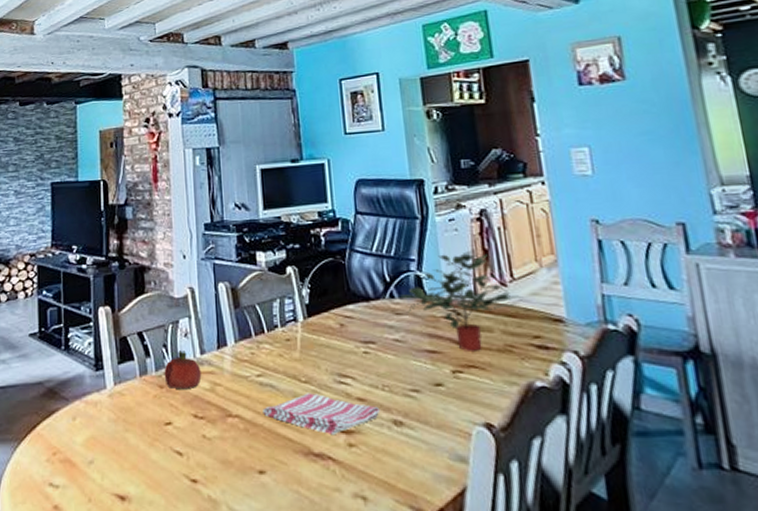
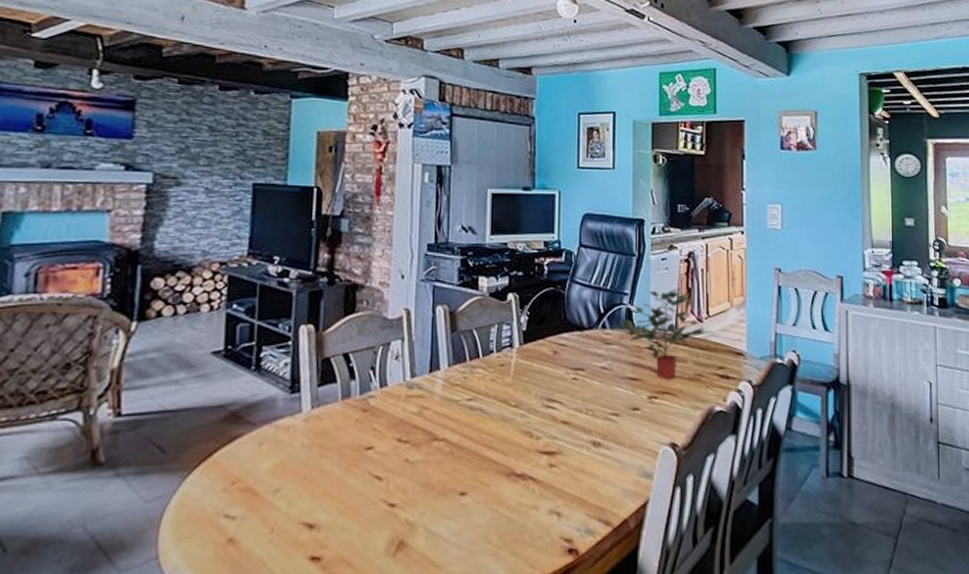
fruit: present [164,350,202,389] -> none [369,374,410,412]
dish towel: present [263,393,381,434] -> none [470,416,582,456]

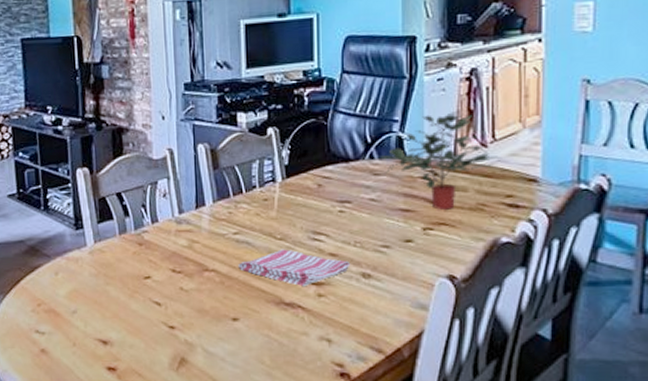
dish towel: none [470,416,582,456] -> present [238,249,351,286]

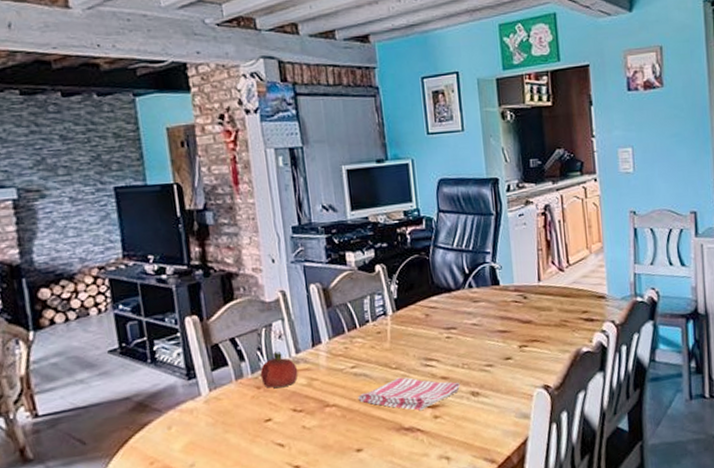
fruit: none [143,210,180,246] -> present [260,351,298,388]
potted plant: present [378,112,501,210] -> none [476,242,575,329]

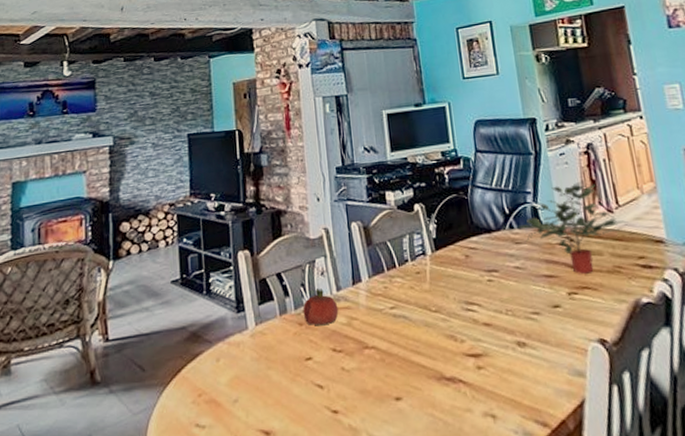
dish towel: present [358,377,461,411] -> none [397,321,505,359]
potted plant: none [476,242,575,329] -> present [518,182,627,274]

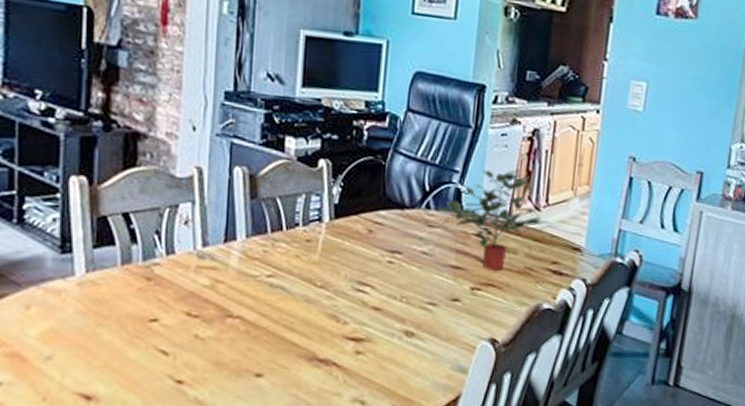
fruit: present [302,288,339,325] -> none [153,240,201,284]

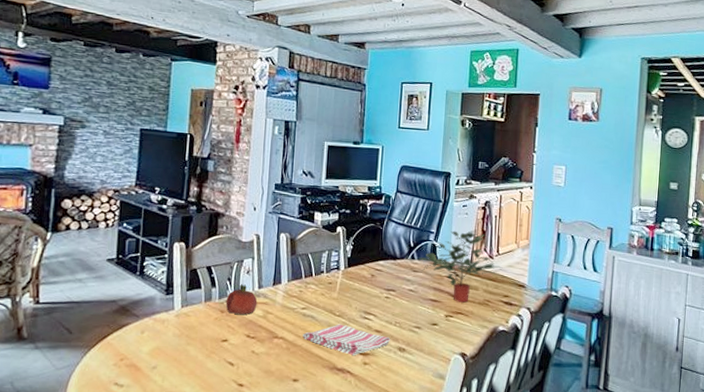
fruit: none [153,240,201,284] -> present [225,284,258,315]
dish towel: none [269,298,395,341] -> present [302,324,391,355]

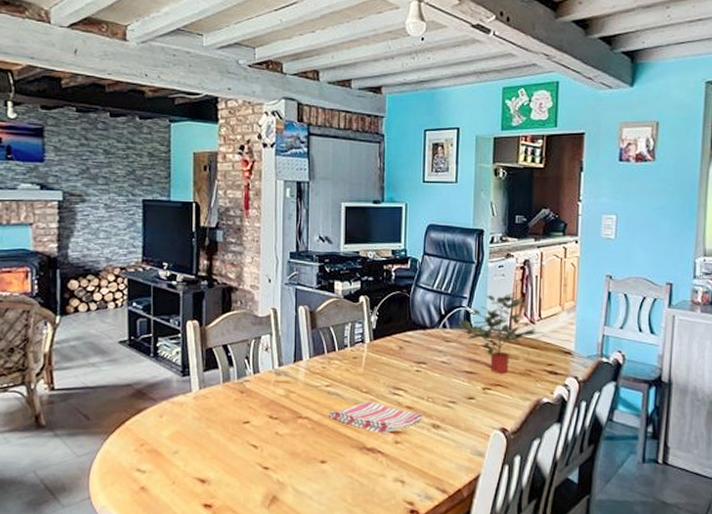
fruit: present [225,284,258,315] -> none [245,362,278,394]

